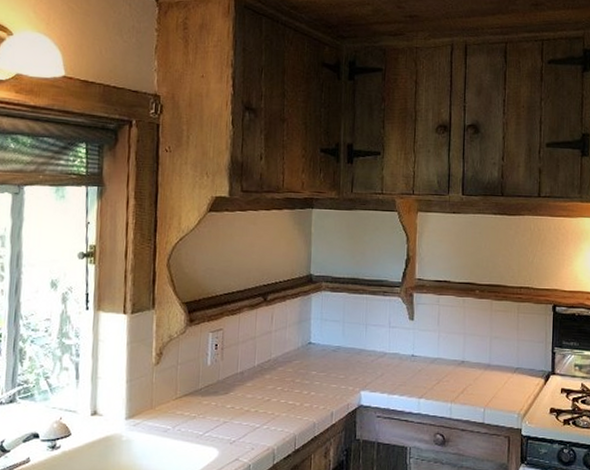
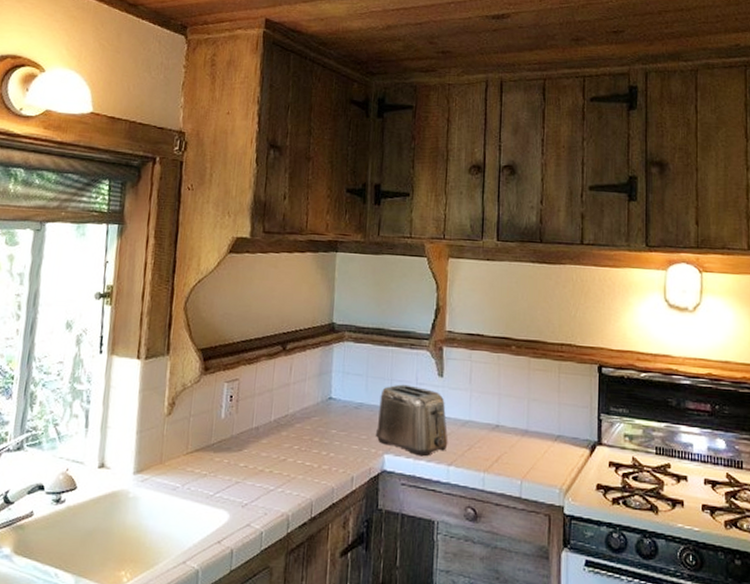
toaster: none [353,328,419,392] -> present [376,384,448,457]

